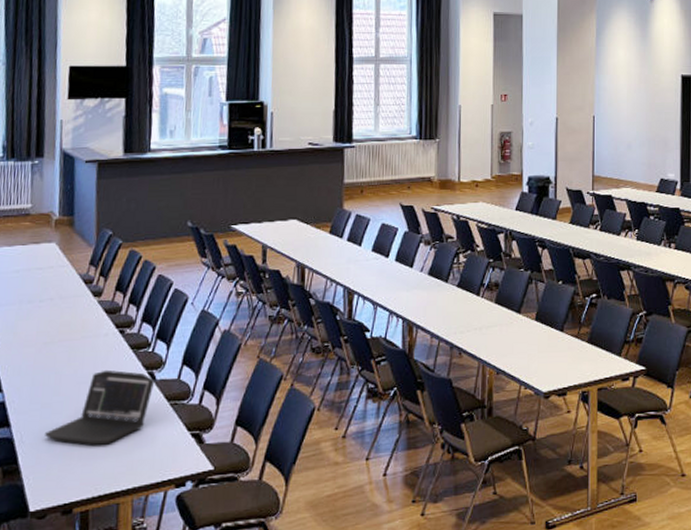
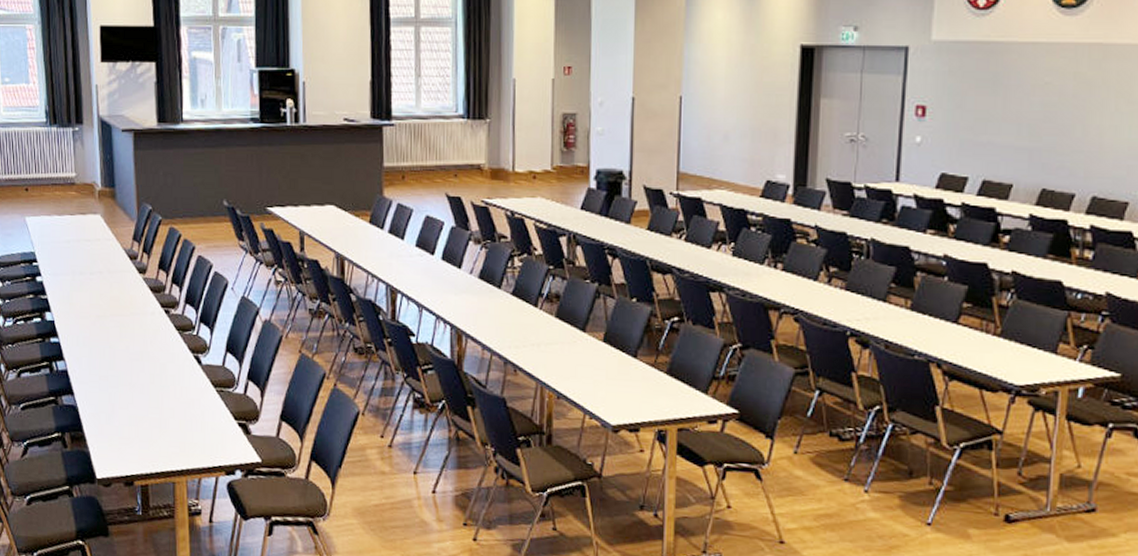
laptop: present [45,369,155,446] -> none [105,349,201,424]

